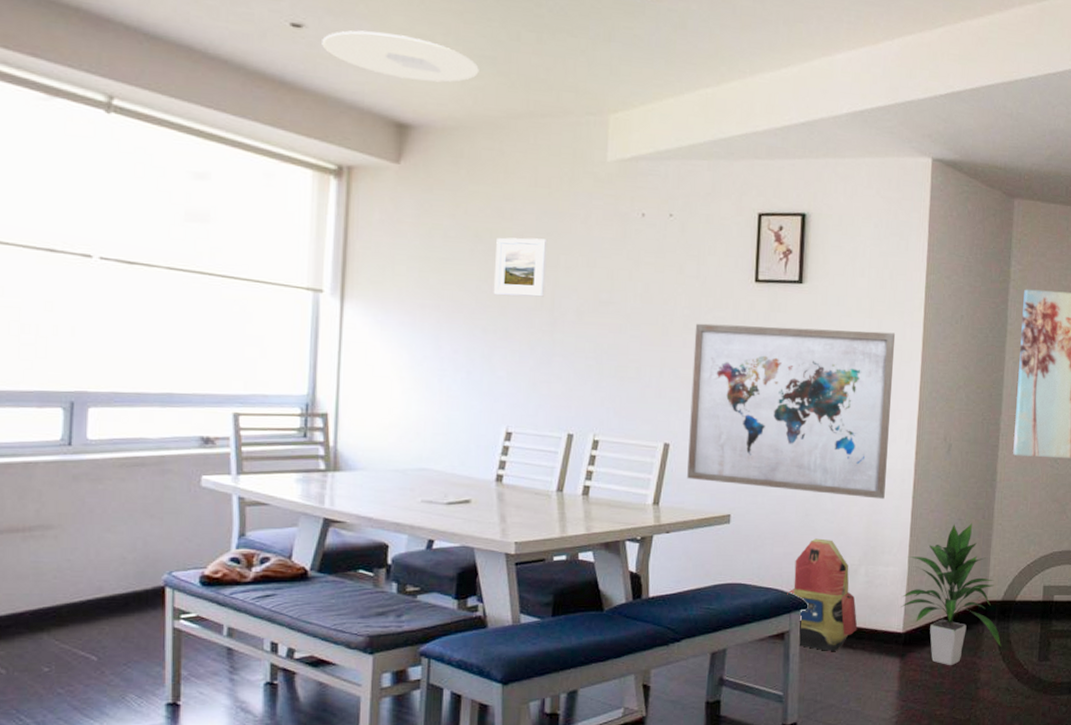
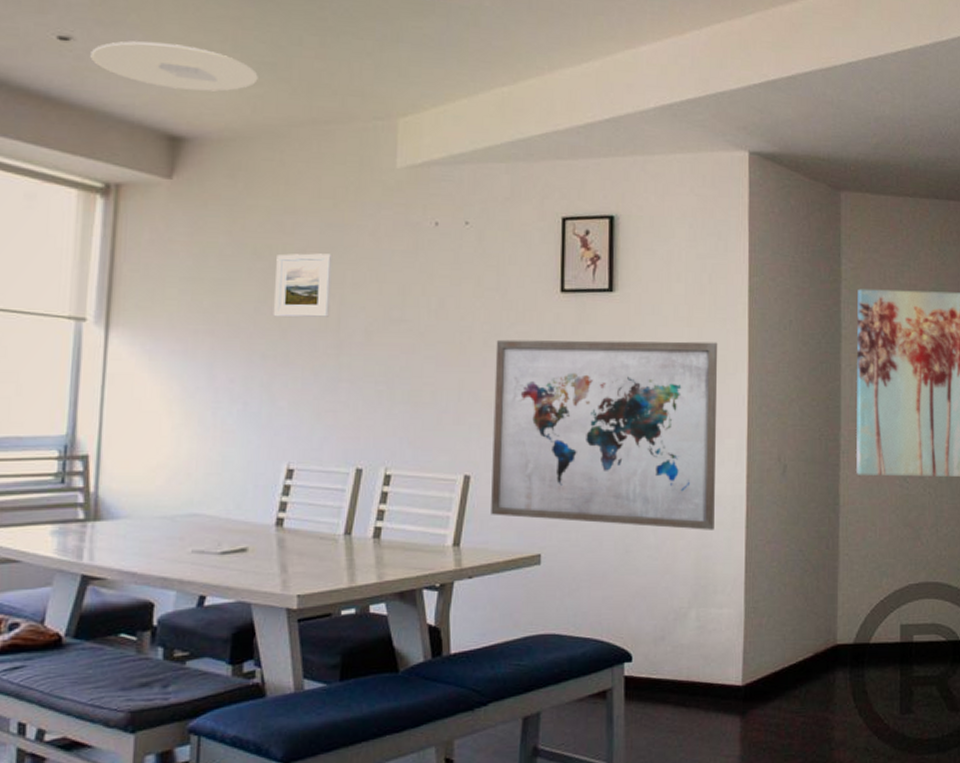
backpack: present [787,538,858,651] -> none [608,578,690,711]
indoor plant: present [900,523,1001,665] -> none [738,554,856,723]

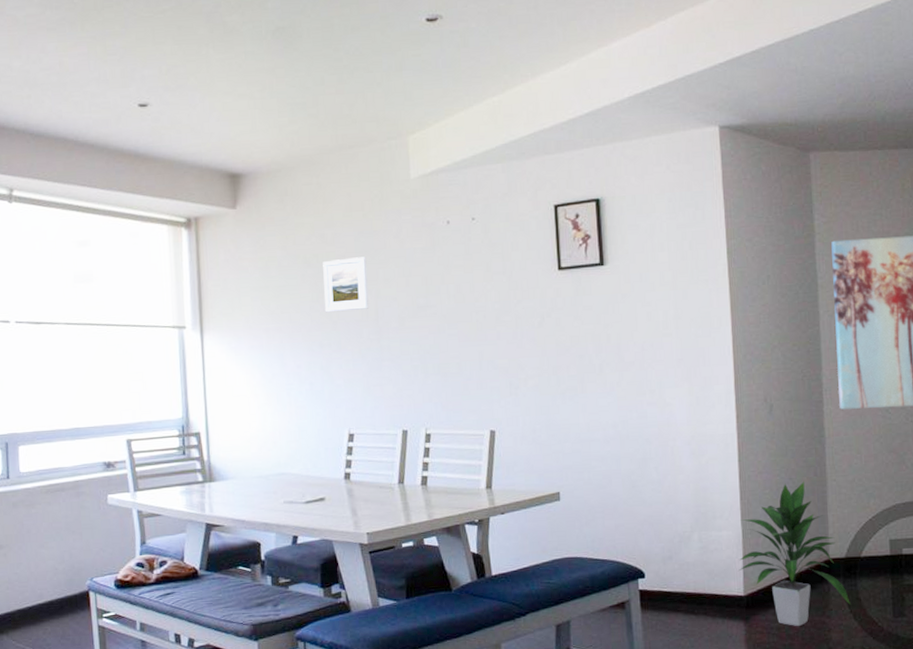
ceiling light: present [90,41,258,92] -> none [164,97,293,135]
wall art: present [491,339,718,530] -> none [507,301,710,466]
indoor plant: none [738,554,856,723] -> present [738,481,851,626]

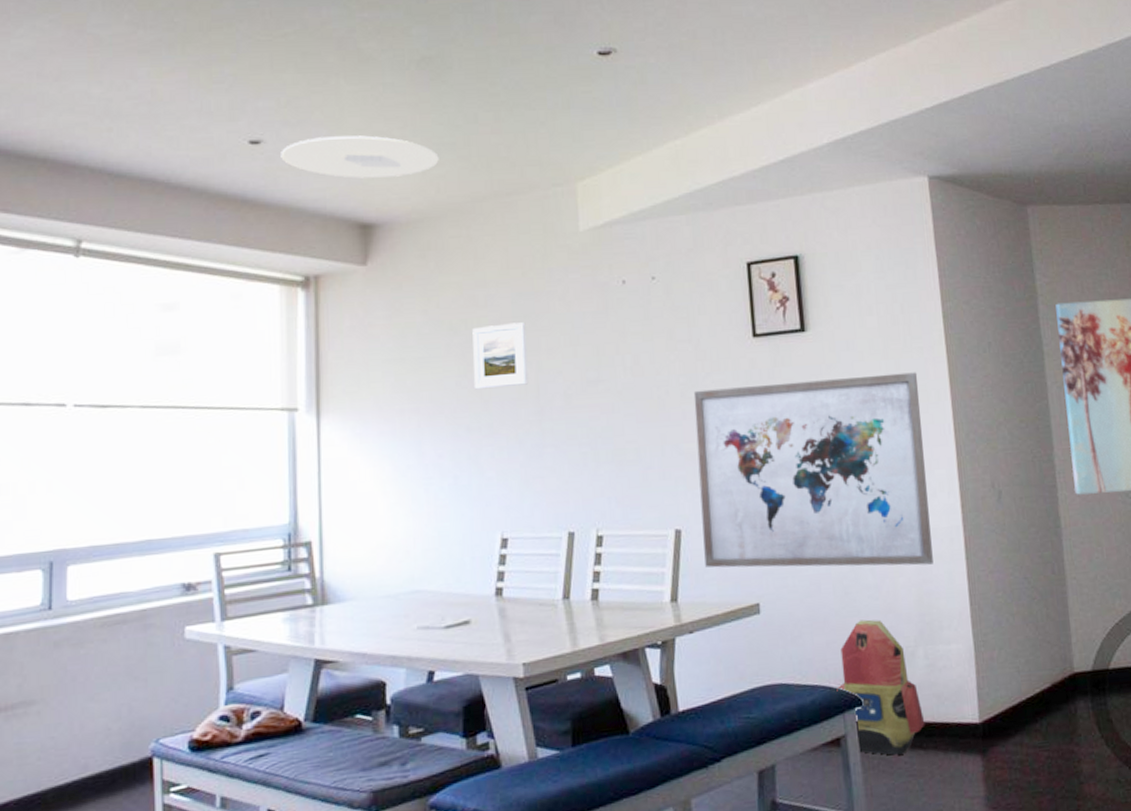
ceiling light: none [164,97,293,135] -> present [280,135,439,179]
wall art: none [507,301,710,466] -> present [693,372,933,568]
backpack: none [623,508,697,618] -> present [836,619,925,755]
indoor plant: present [738,481,851,626] -> none [971,580,1101,758]

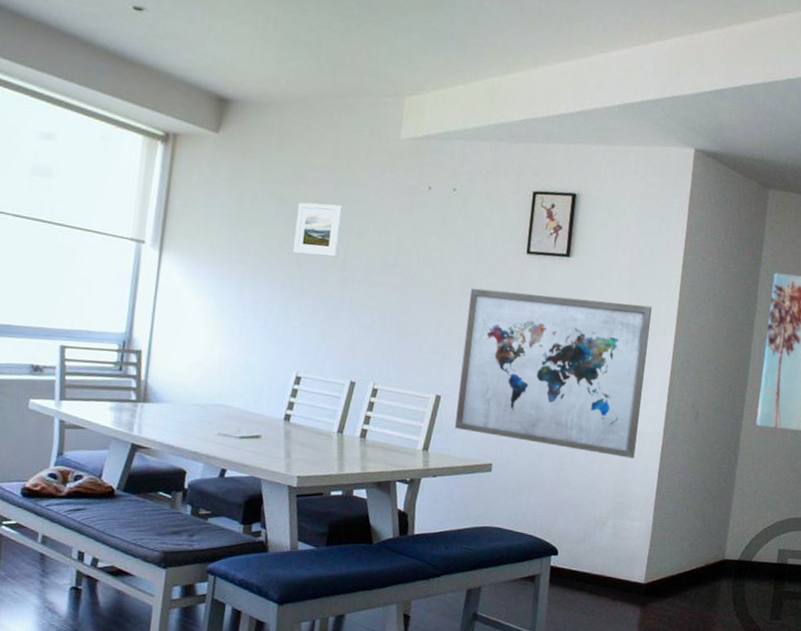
ceiling light: present [280,135,439,179] -> none [159,14,293,64]
backpack: present [836,619,925,755] -> none [539,490,603,596]

